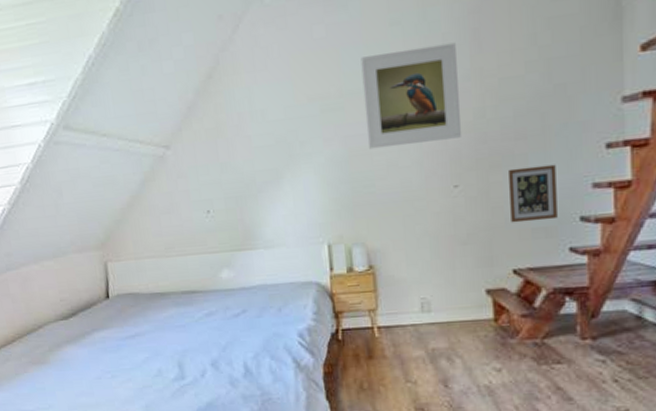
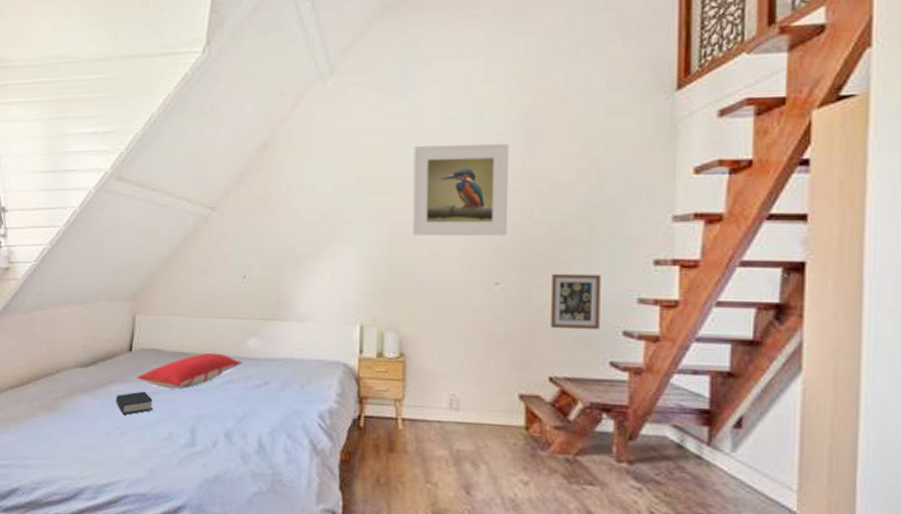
book: none [101,334,139,359] -> present [116,391,153,415]
pillow: none [118,289,219,329] -> present [137,352,243,389]

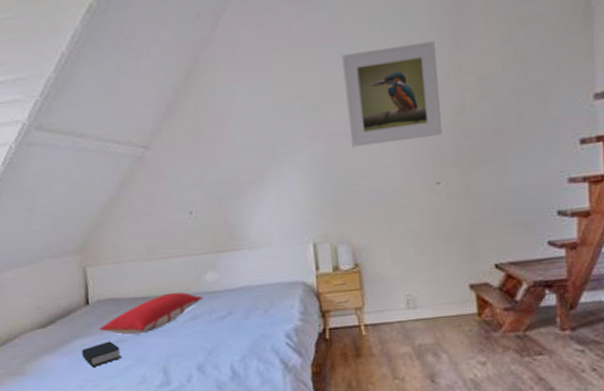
picture frame: present [551,273,601,331] -> none [489,160,536,219]

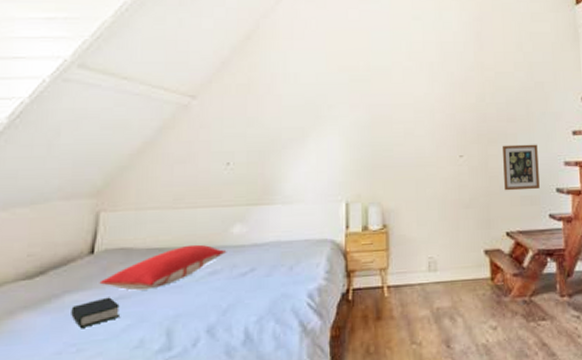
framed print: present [341,40,443,148] -> none [387,40,467,118]
picture frame: none [489,160,536,219] -> present [503,144,540,191]

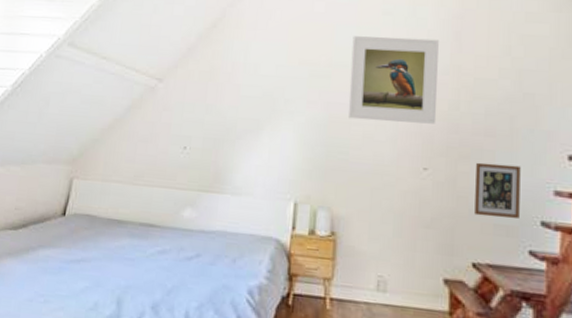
book: present [71,297,120,328] -> none [42,257,81,282]
pillow: present [99,244,227,291] -> none [67,221,177,258]
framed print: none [387,40,467,118] -> present [348,36,439,124]

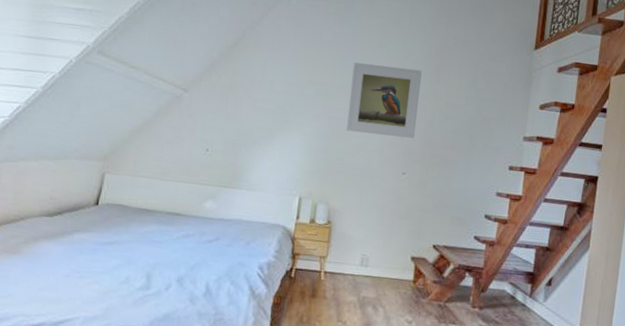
picture frame: present [475,162,521,219] -> none [438,169,475,213]

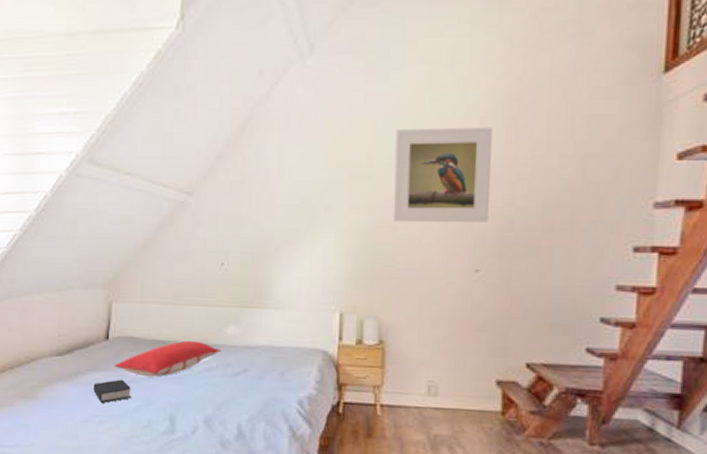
book: none [78,240,114,261] -> present [93,379,131,403]
pillow: none [100,210,199,240] -> present [114,340,222,377]

